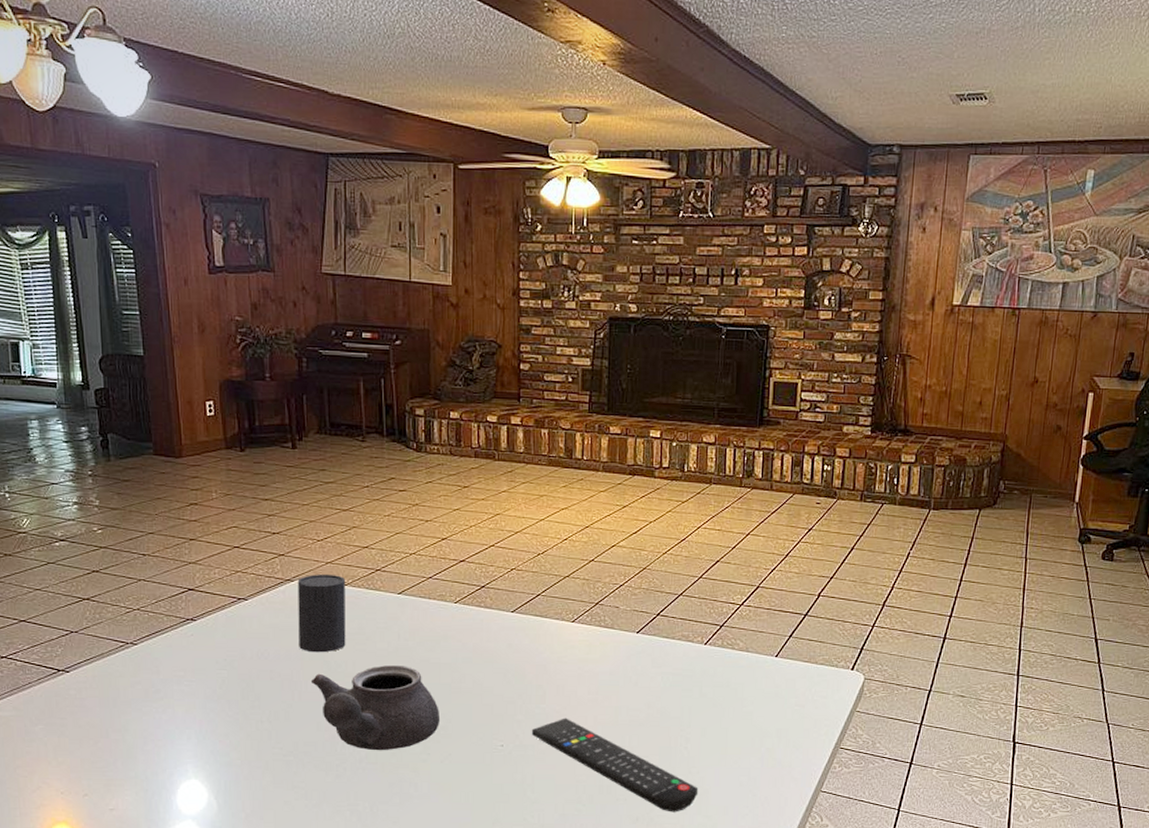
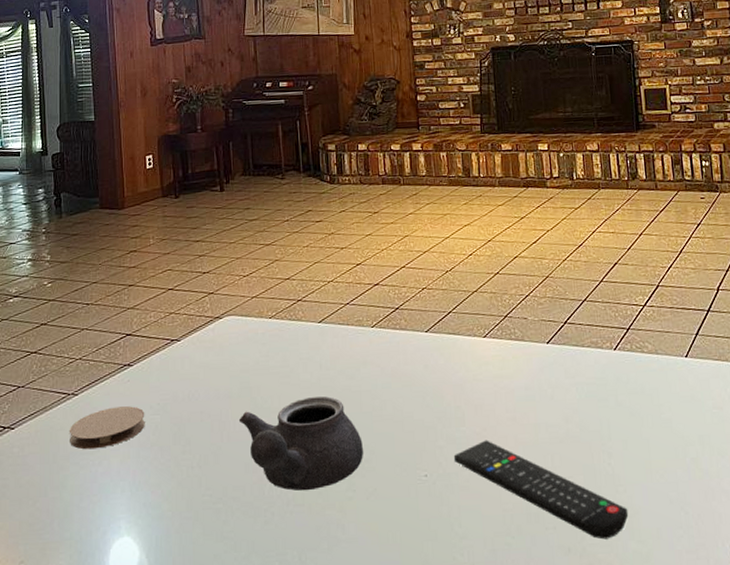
coaster: none [129,659,211,698] -> present [69,406,145,450]
cup: present [297,573,346,653] -> none [226,308,271,390]

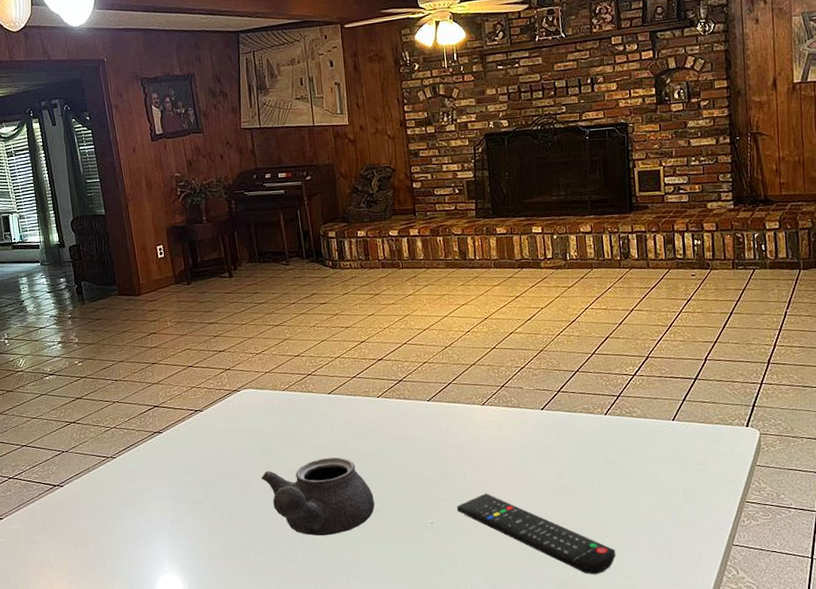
coaster: present [69,406,145,450] -> none [111,467,178,503]

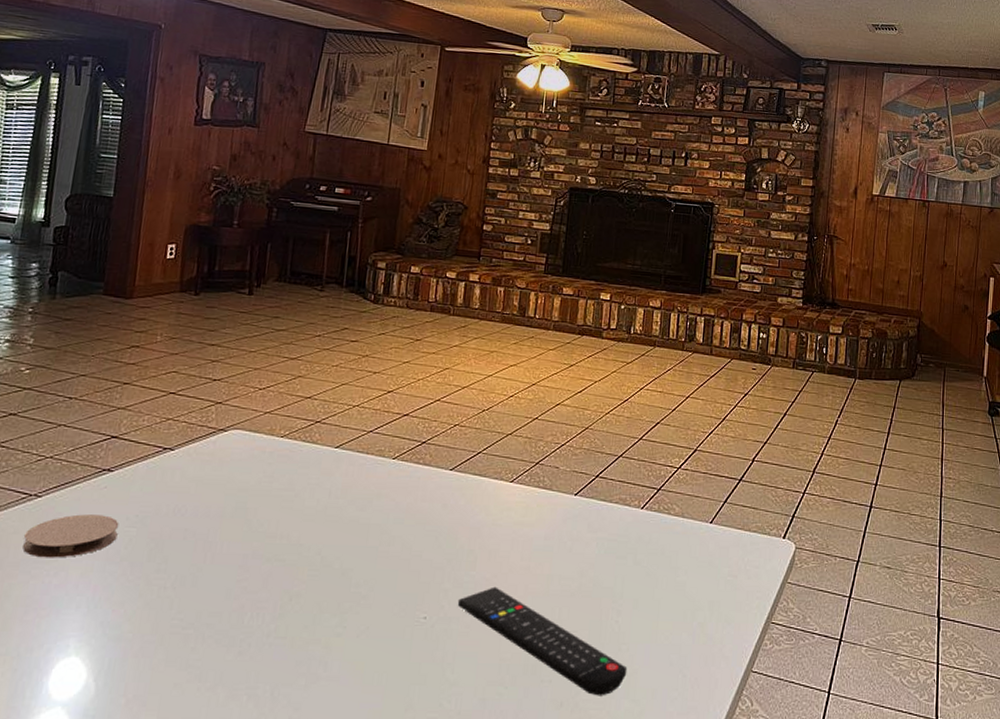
coaster: none [111,467,178,503] -> present [23,514,119,558]
teapot: present [261,457,375,536] -> none [227,525,363,624]

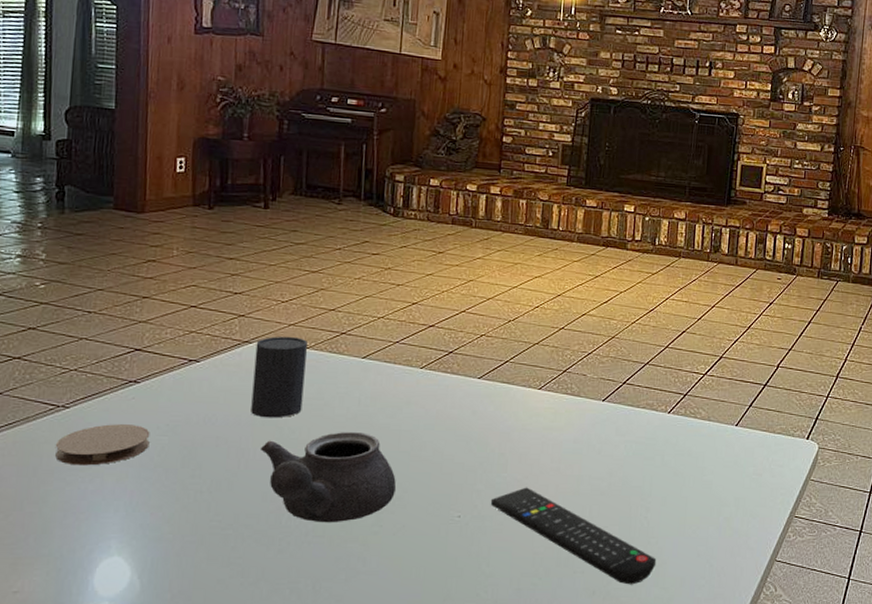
cup: none [221,424,282,510] -> present [251,336,307,418]
teapot: none [227,525,363,624] -> present [260,432,397,523]

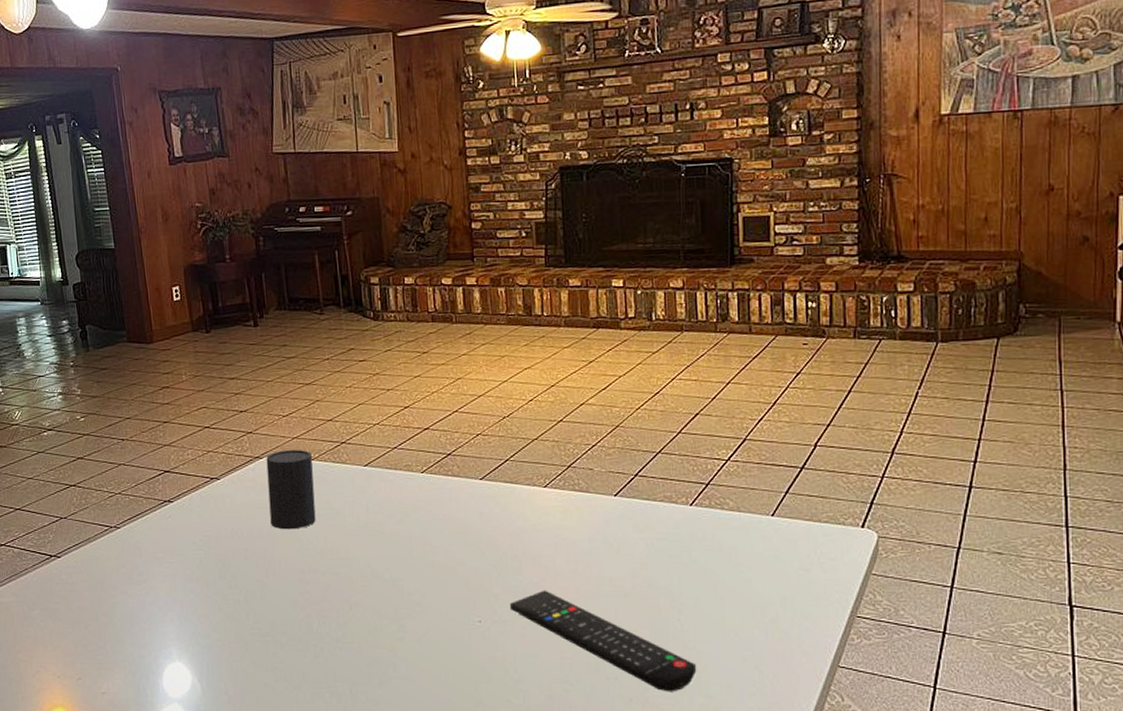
coaster: present [55,424,150,466] -> none [114,541,190,580]
teapot: present [260,432,397,523] -> none [284,540,415,630]

